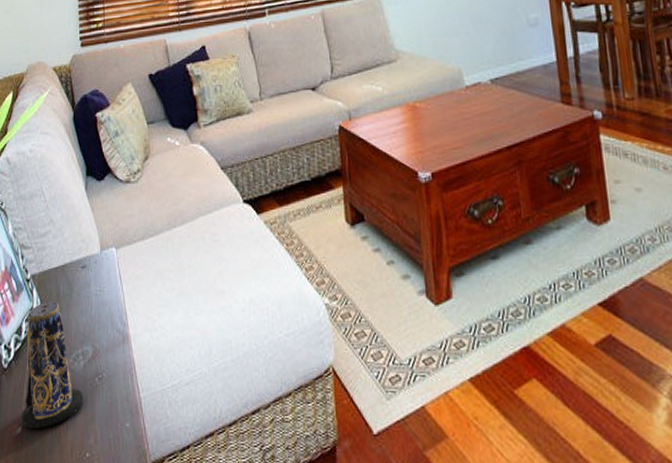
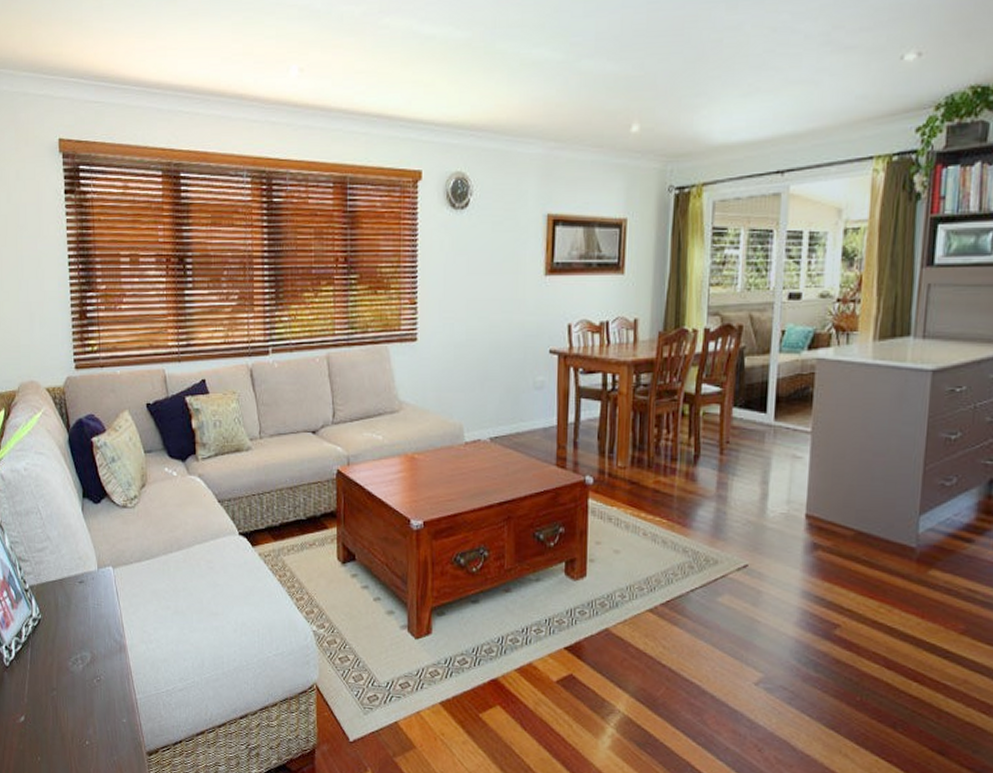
candle: present [21,301,84,430] -> none [23,610,83,719]

